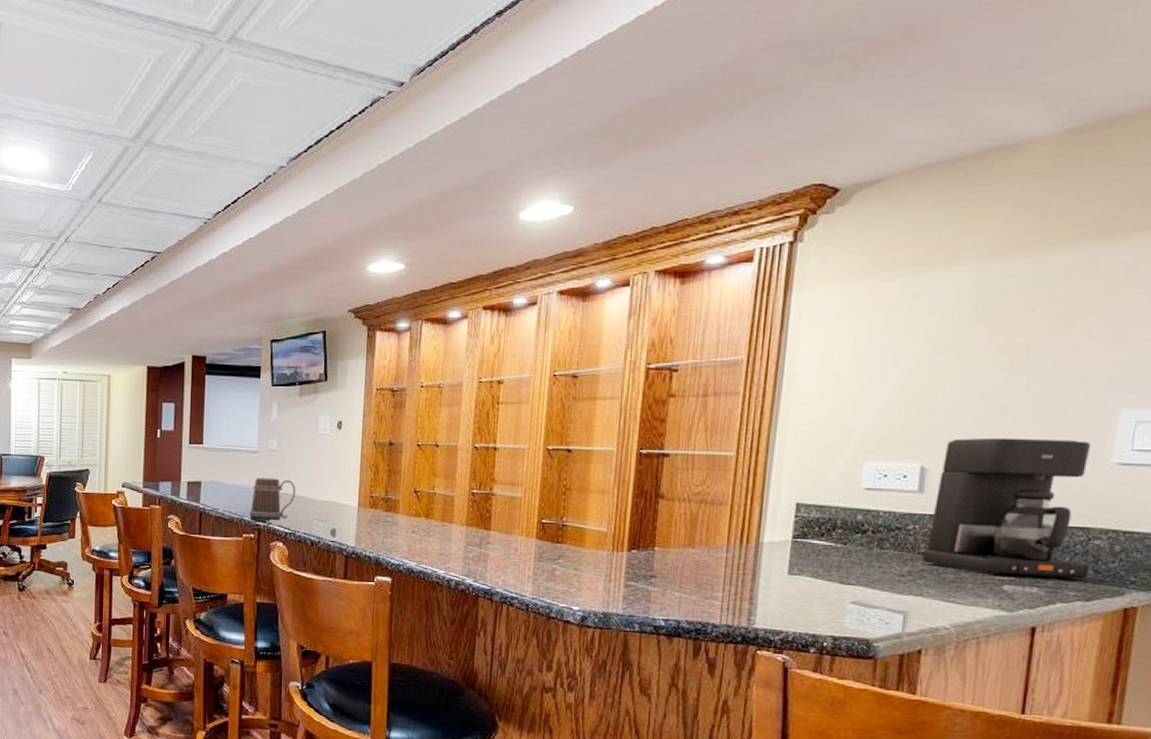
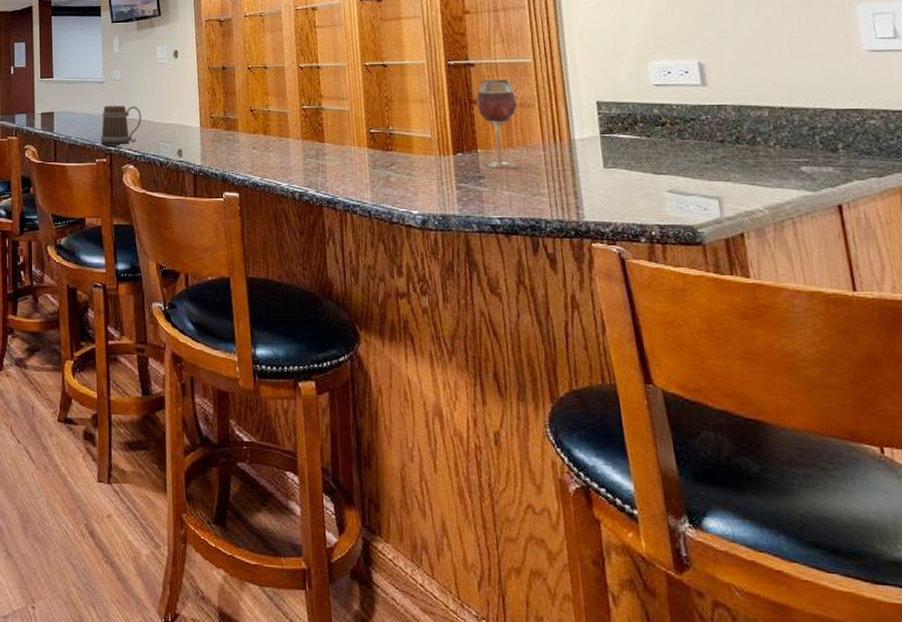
wineglass: none [658,472,709,569] -> present [476,79,517,169]
coffee maker: present [922,437,1092,580] -> none [715,32,874,157]

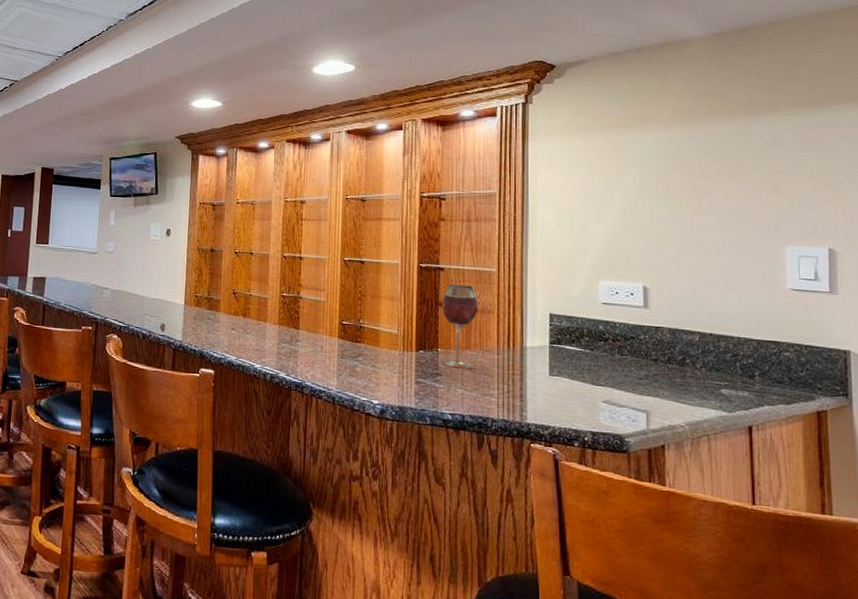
beer mug: present [100,105,142,147] -> none [88,276,130,317]

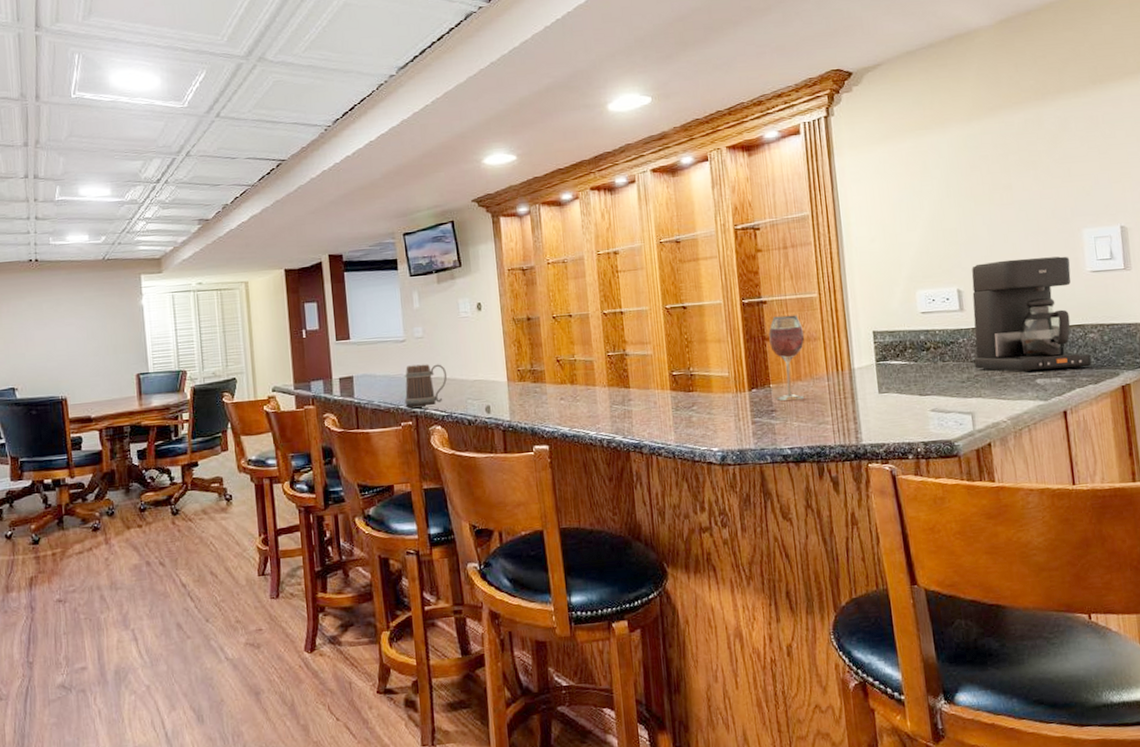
beer mug: none [88,276,130,317] -> present [404,364,448,409]
coffee maker: none [654,264,785,386] -> present [971,256,1092,372]

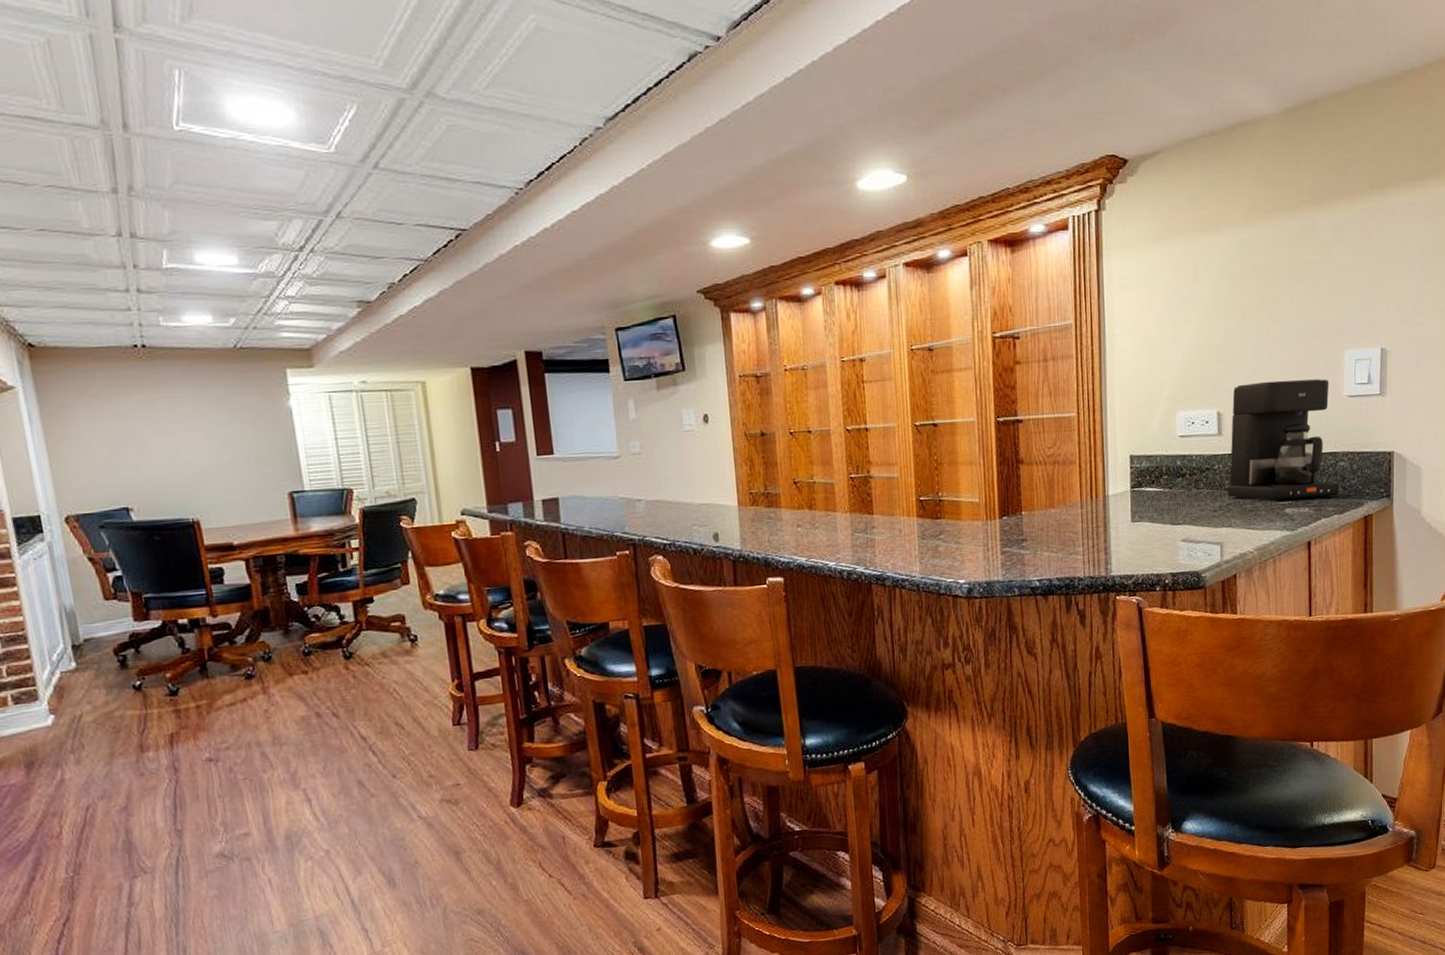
beer mug: present [404,364,448,409] -> none [620,484,670,536]
wineglass: present [768,314,805,402] -> none [1022,435,1060,530]

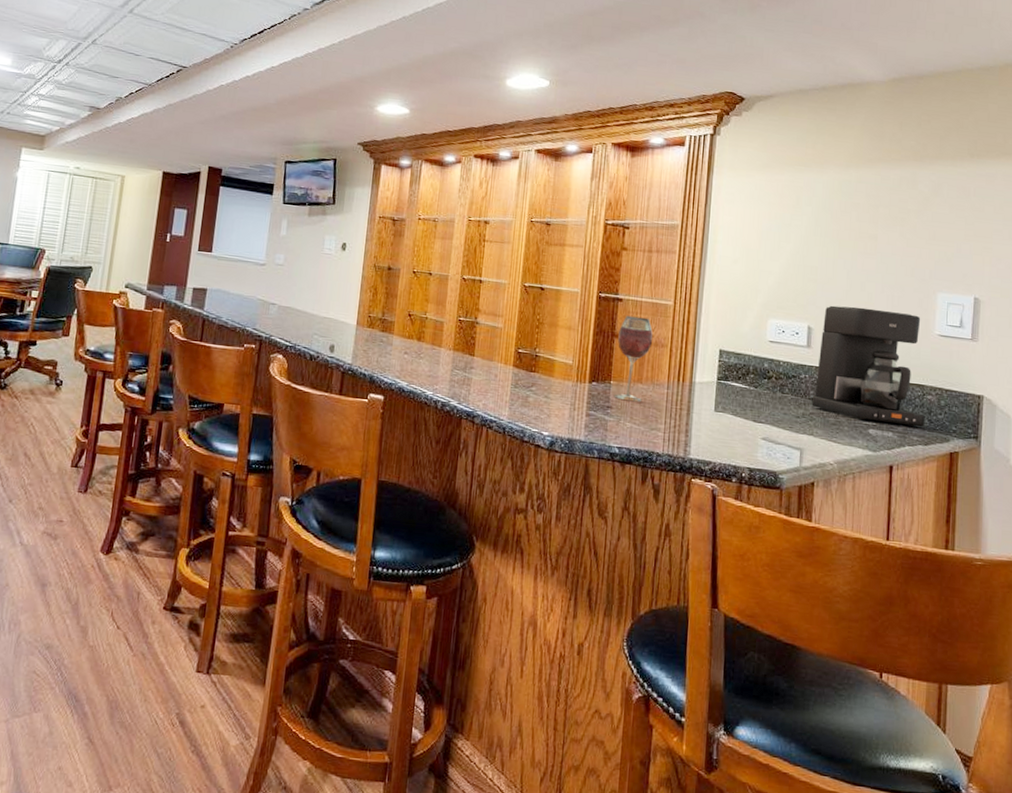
wineglass: none [1022,435,1060,530] -> present [614,315,653,403]

